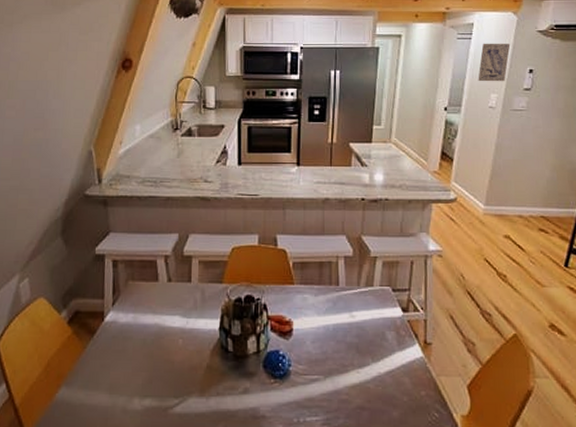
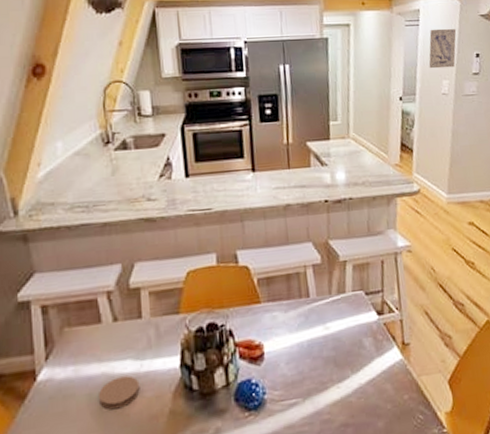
coaster: none [151,329,185,356] -> present [99,375,140,410]

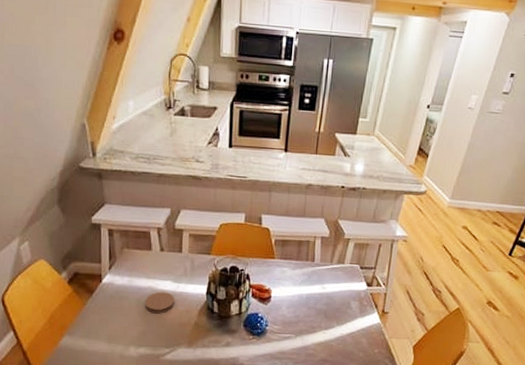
wall art: present [429,28,457,69] -> none [462,43,498,84]

